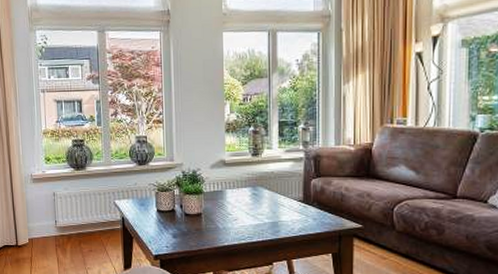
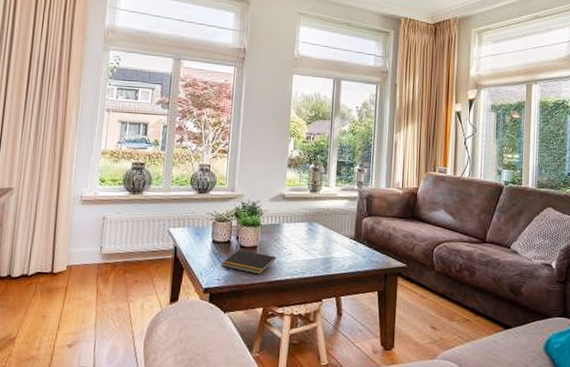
notepad: none [167,218,222,241] -> present [220,250,276,275]

